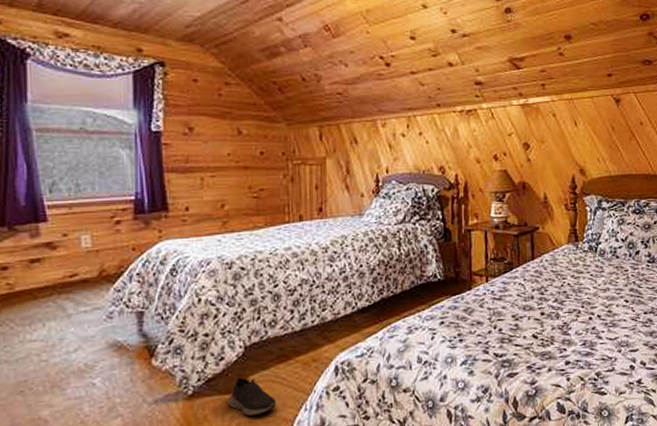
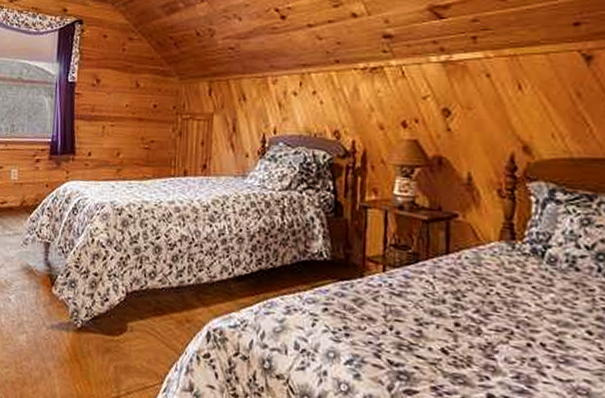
shoe: present [227,376,277,417] -> none [108,320,150,363]

